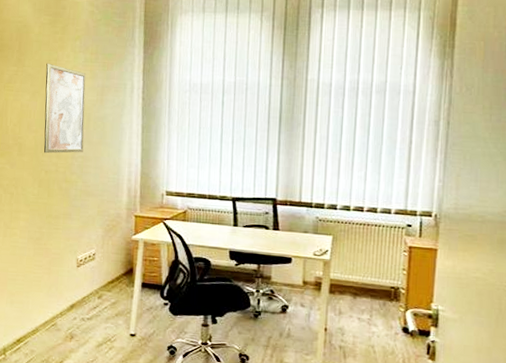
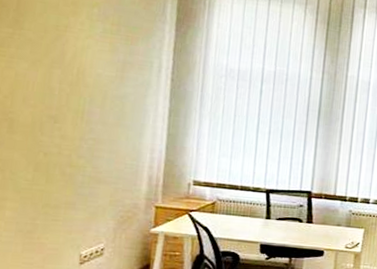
wall art: present [43,63,86,154] -> none [43,28,104,134]

